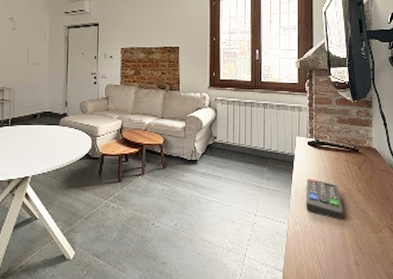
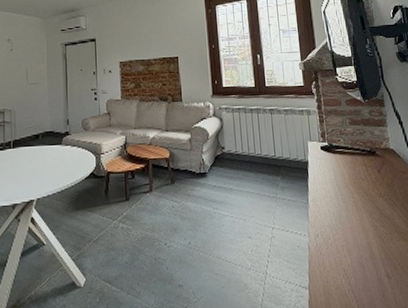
remote control: present [305,178,344,220] -> none [323,185,369,229]

